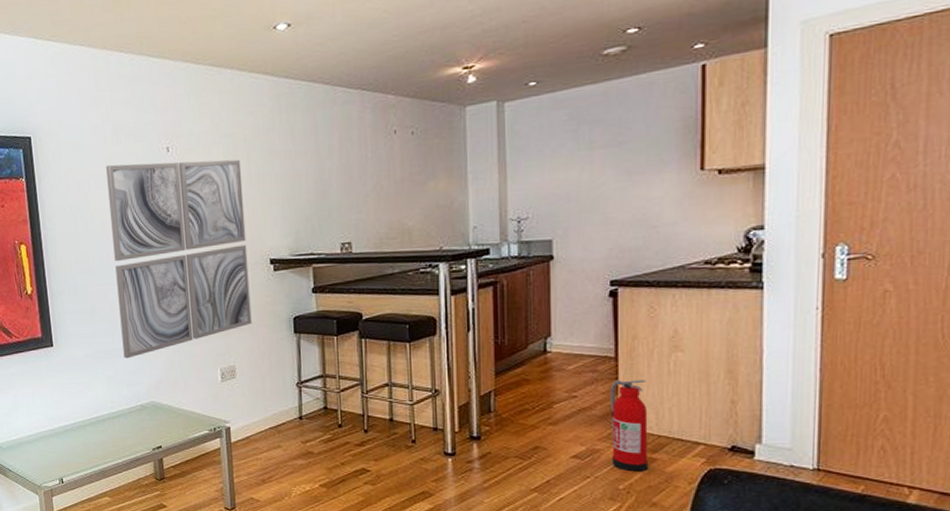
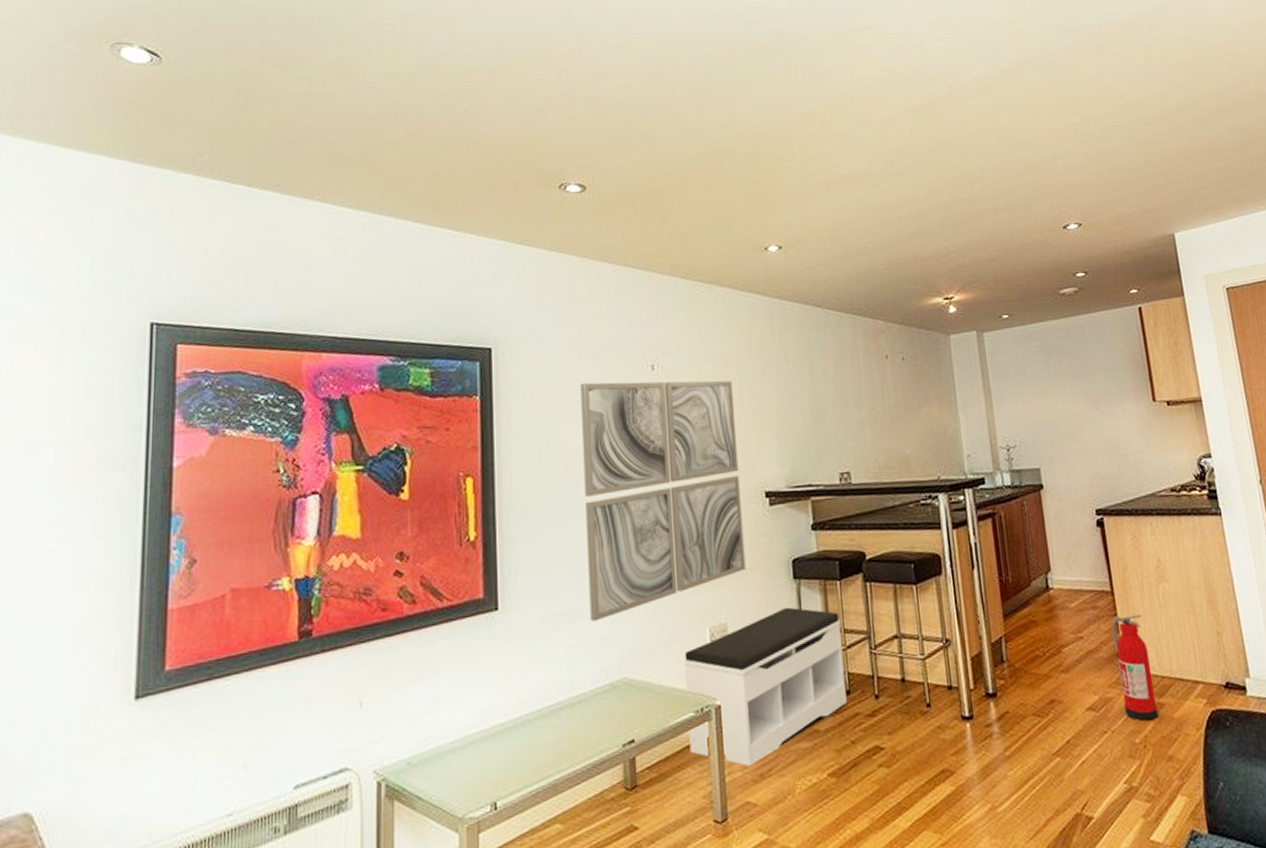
bench: none [200,356,339,474] -> present [684,607,847,767]

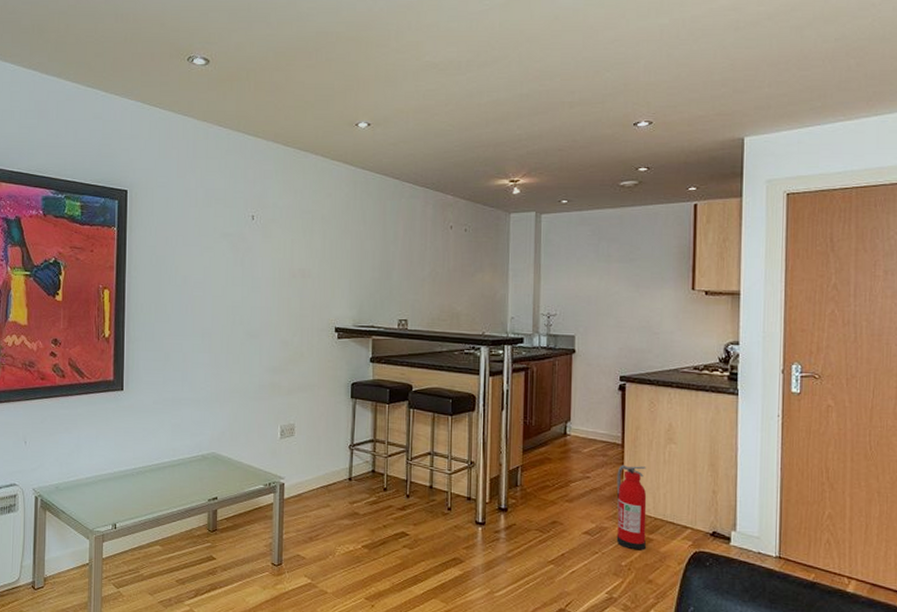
wall art: present [580,380,746,622] -> none [191,225,317,409]
bench: present [684,607,847,767] -> none [258,419,386,531]

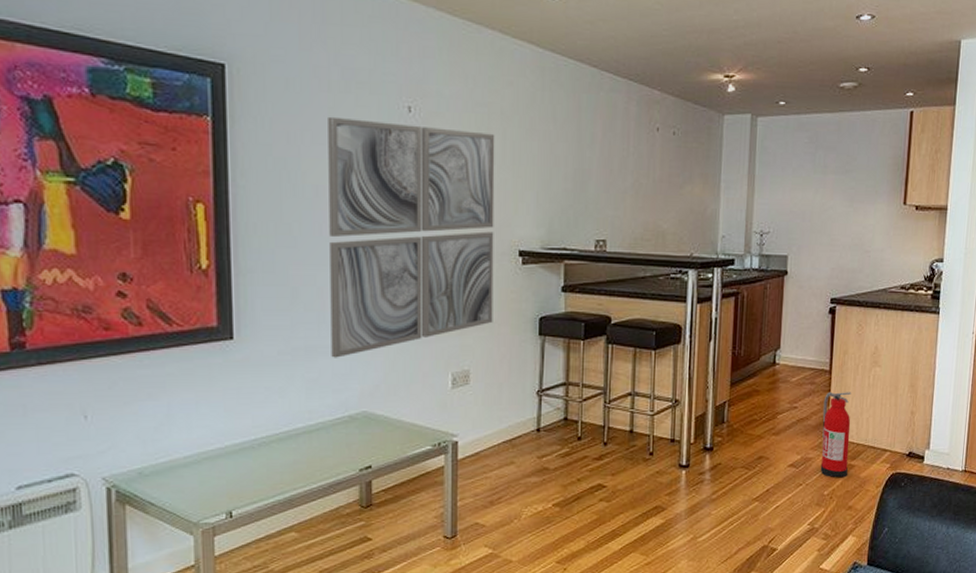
wall art: none [191,225,317,409] -> present [328,116,495,358]

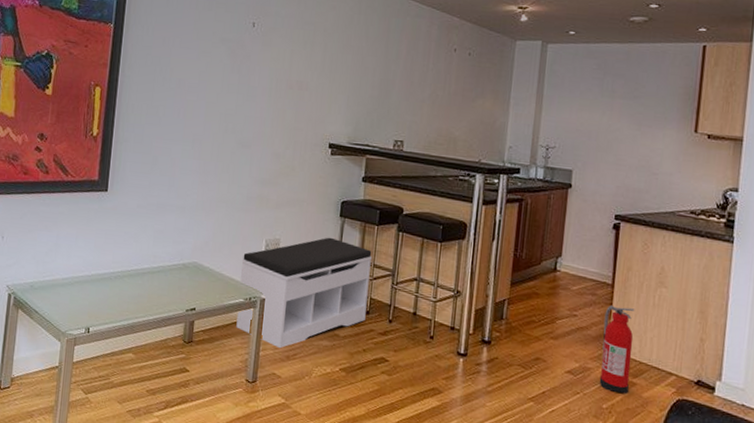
wall art: present [328,116,495,358] -> none [175,27,318,216]
bench: none [425,360,580,495] -> present [236,237,373,349]

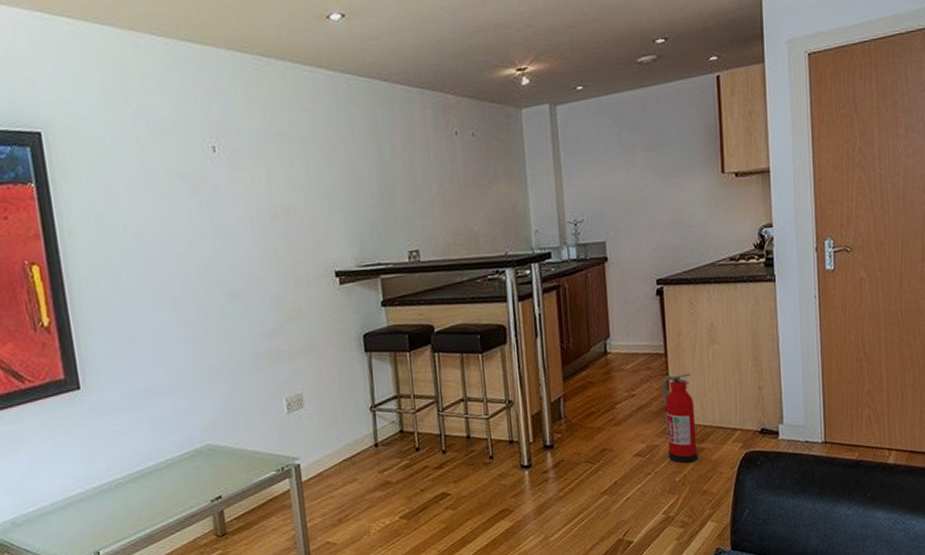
bench: present [236,237,373,349] -> none [263,377,416,514]

